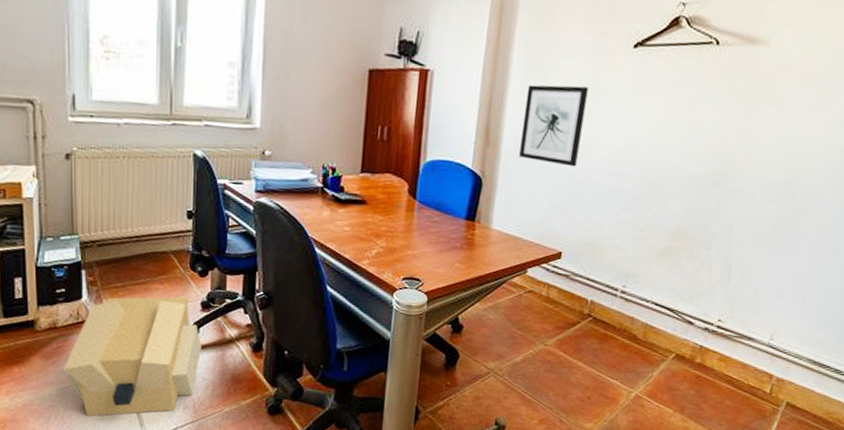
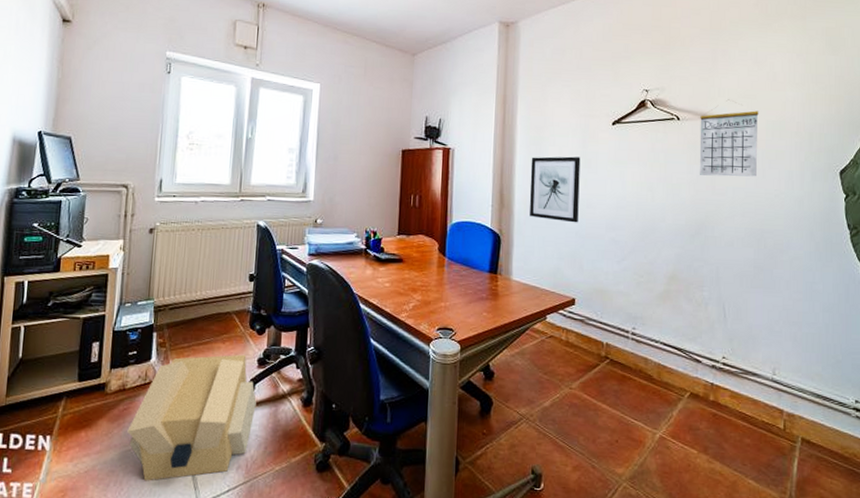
calendar: none [731,20,821,120] -> present [699,99,759,177]

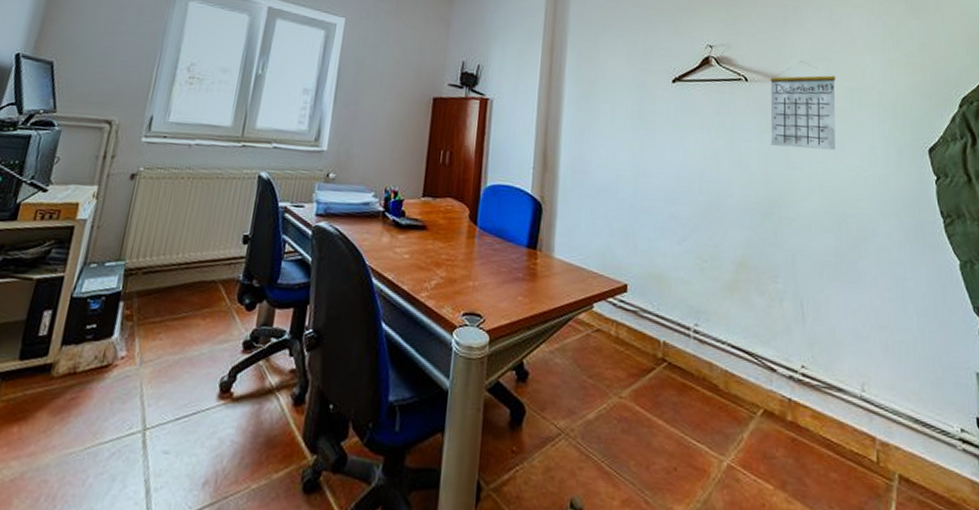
cardboard box: present [127,354,257,481] -> none [71,334,237,497]
wall art: present [529,156,581,223] -> none [577,113,636,194]

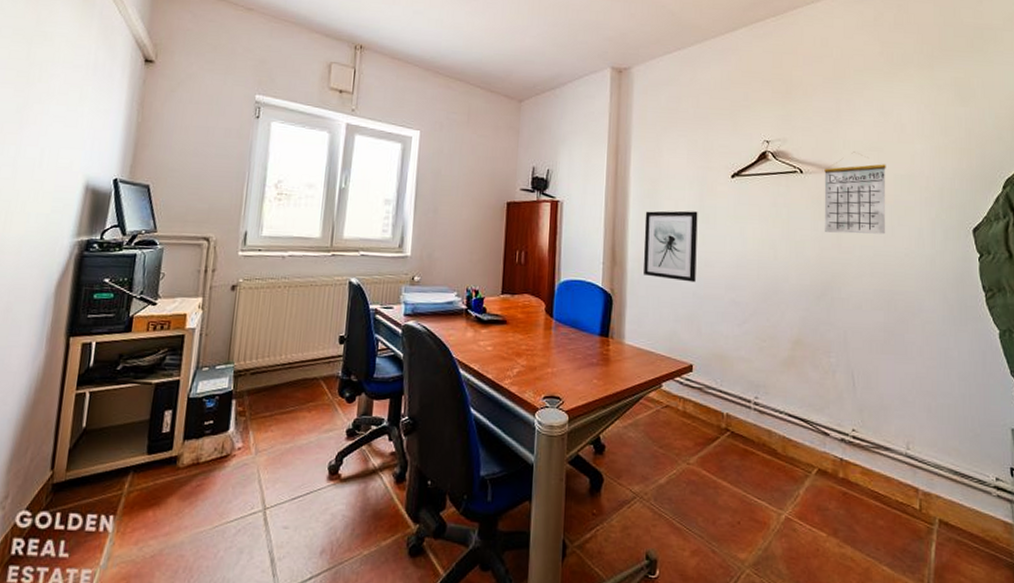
wall art: none [577,113,636,194] -> present [643,211,698,283]

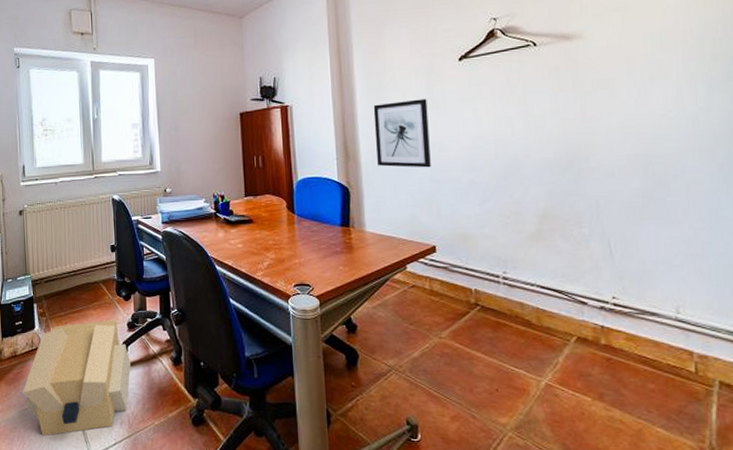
cardboard box: none [200,424,344,567] -> present [23,319,131,436]
calendar: present [824,152,886,235] -> none [561,15,636,103]

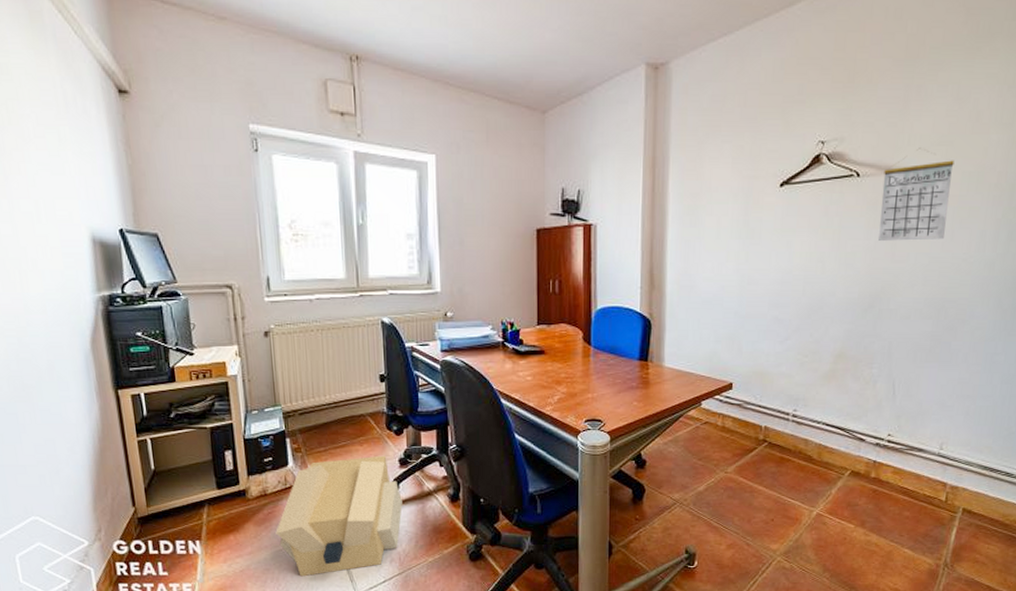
wall art: present [373,99,431,168] -> none [683,227,742,302]
calendar: none [561,15,636,103] -> present [878,148,955,241]

